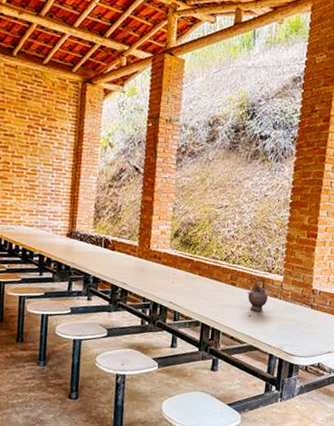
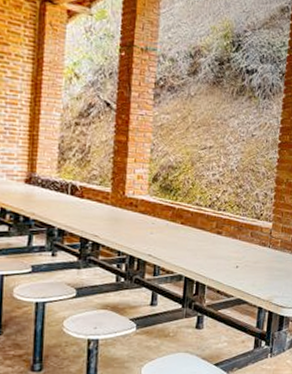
teapot: present [247,278,269,312] -> none [234,225,257,262]

